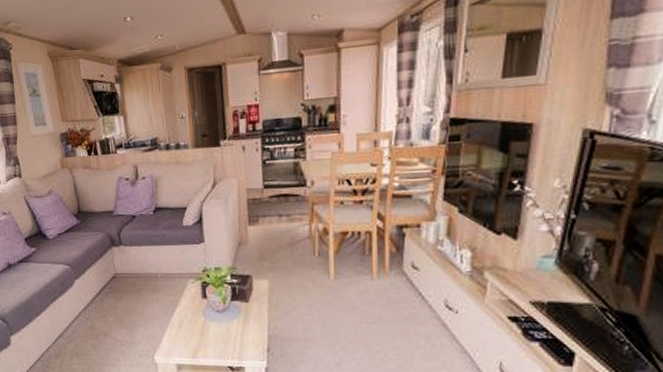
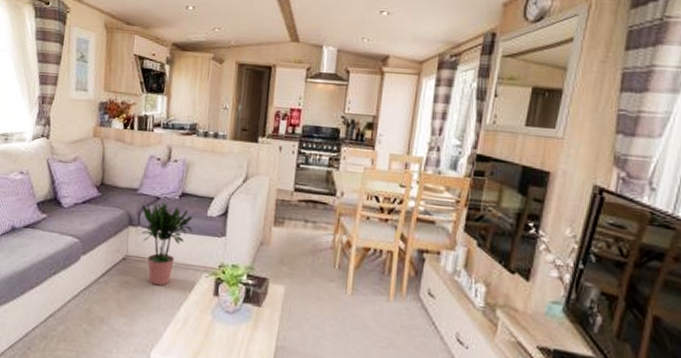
potted plant: none [120,219,172,297] -> present [141,202,193,286]

